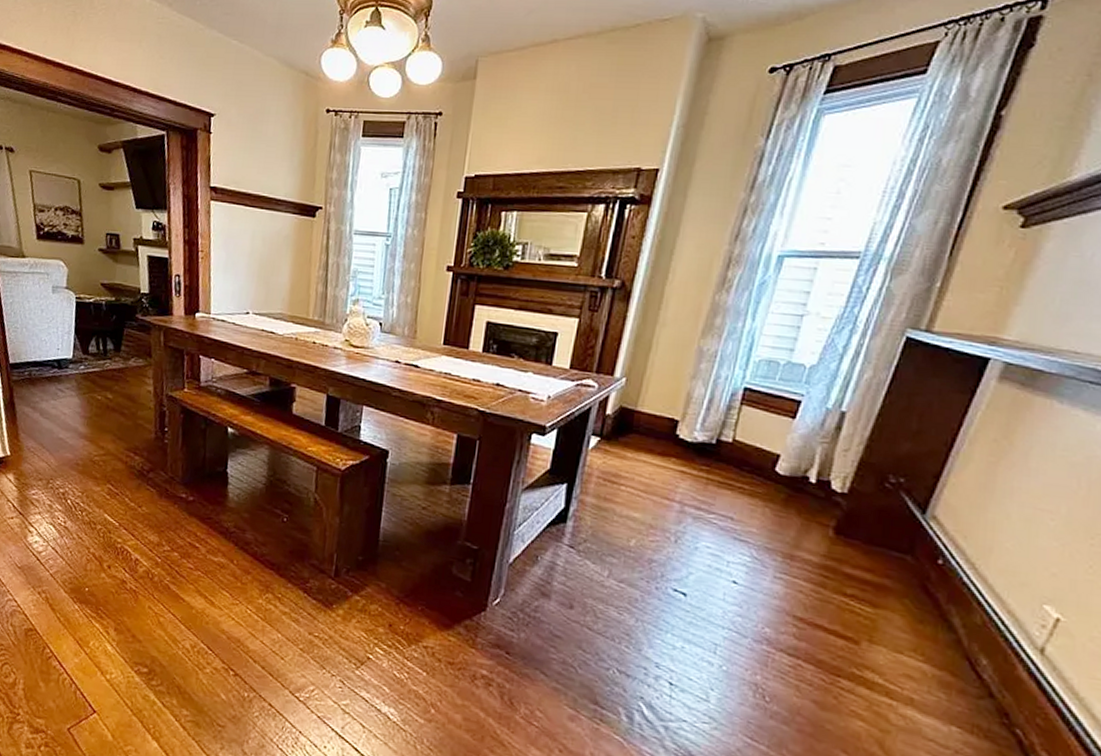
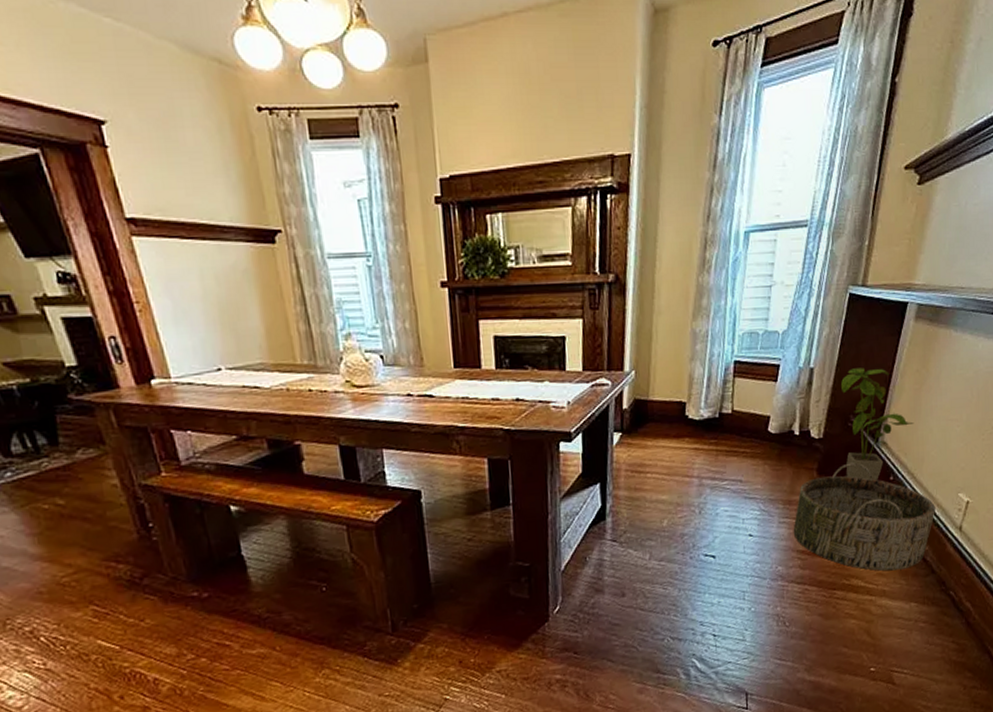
basket: none [791,529,1004,680] -> present [793,462,935,571]
house plant: none [873,421,983,561] -> present [840,368,914,482]

